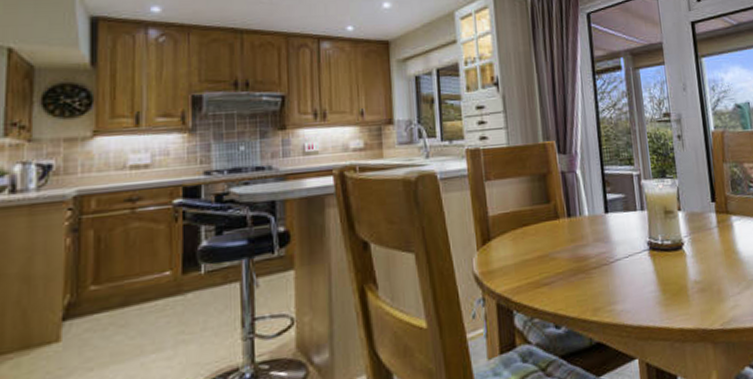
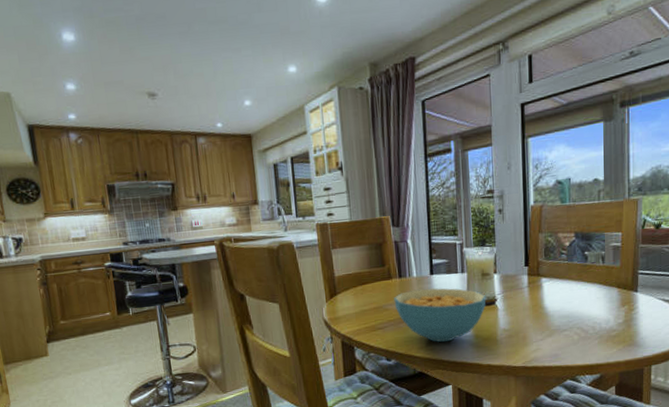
cereal bowl: none [562,229,672,301] -> present [394,288,486,343]

